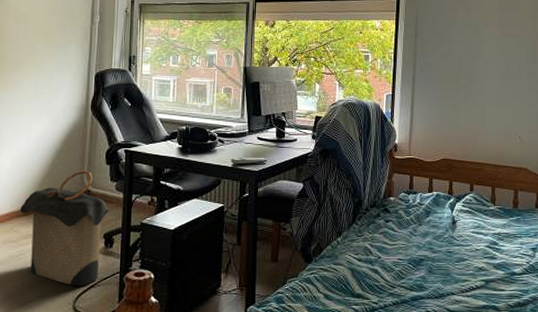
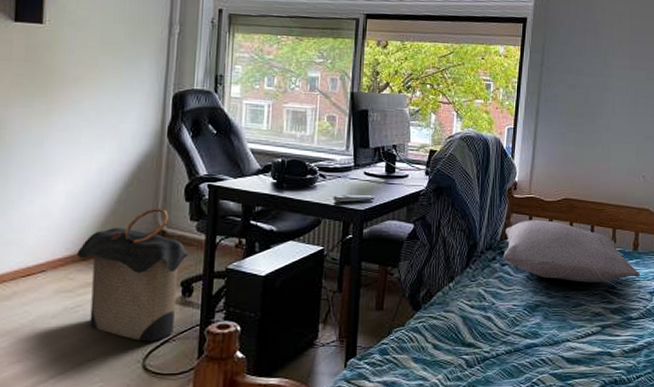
pillow: none [387,179,521,238] -> present [503,220,640,282]

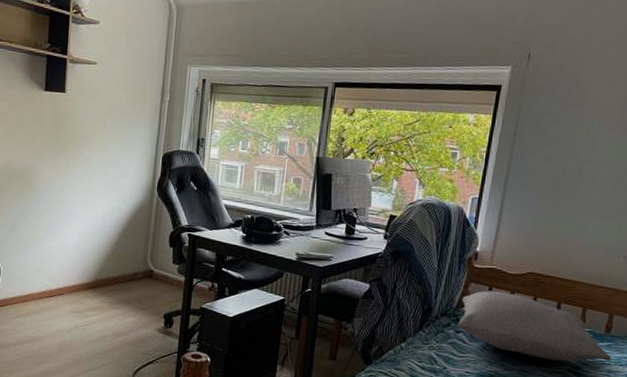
laundry hamper: present [77,207,191,342] -> none [86,250,172,361]

